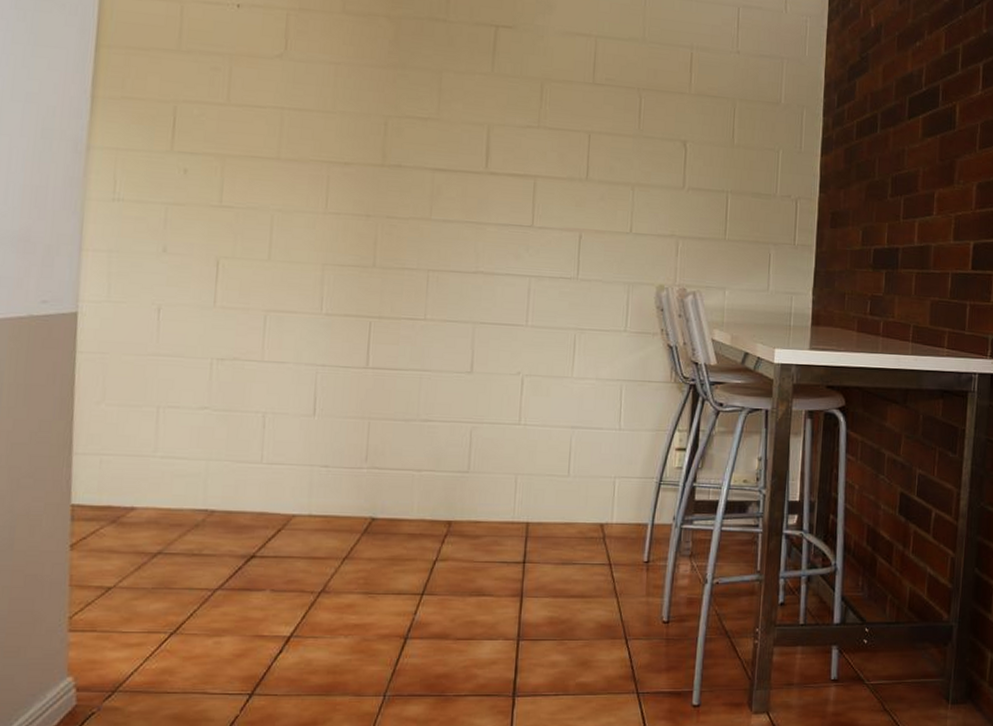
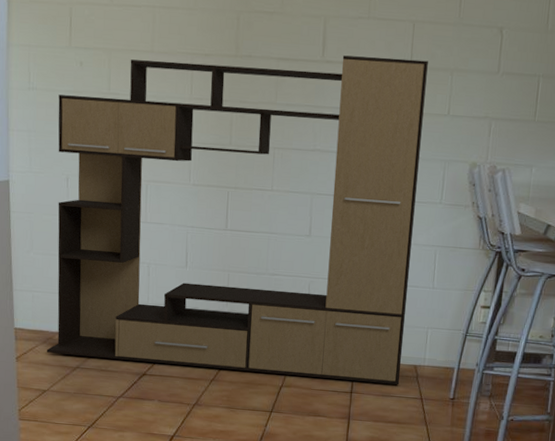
media console: none [115,167,606,550] -> present [46,55,428,385]

